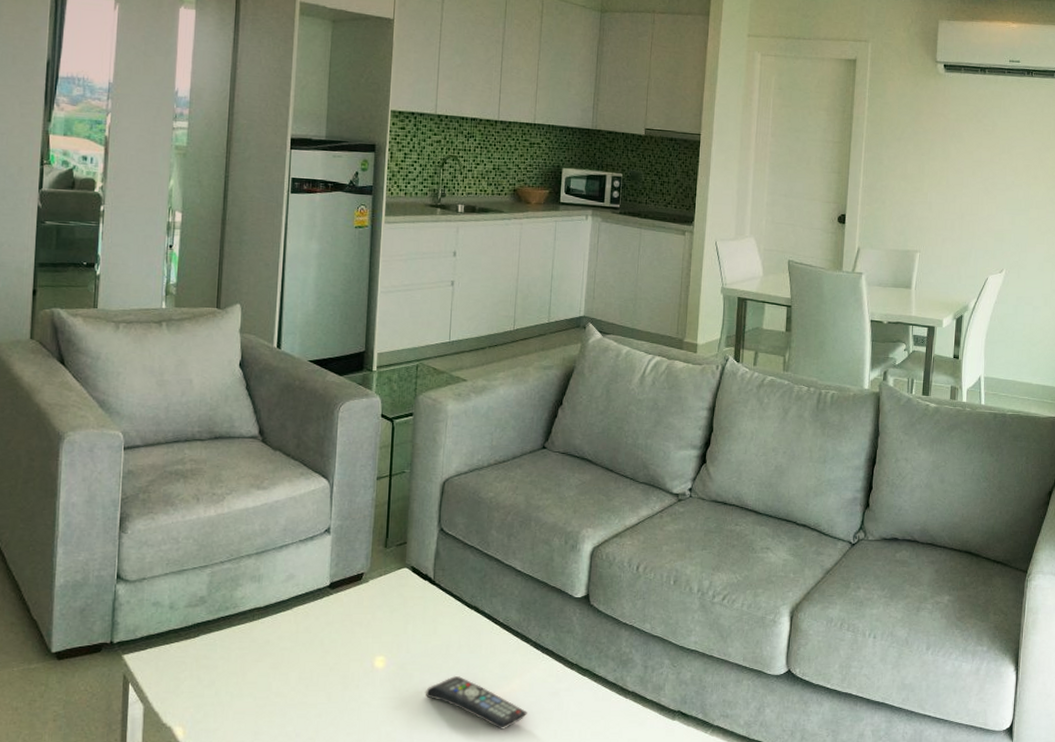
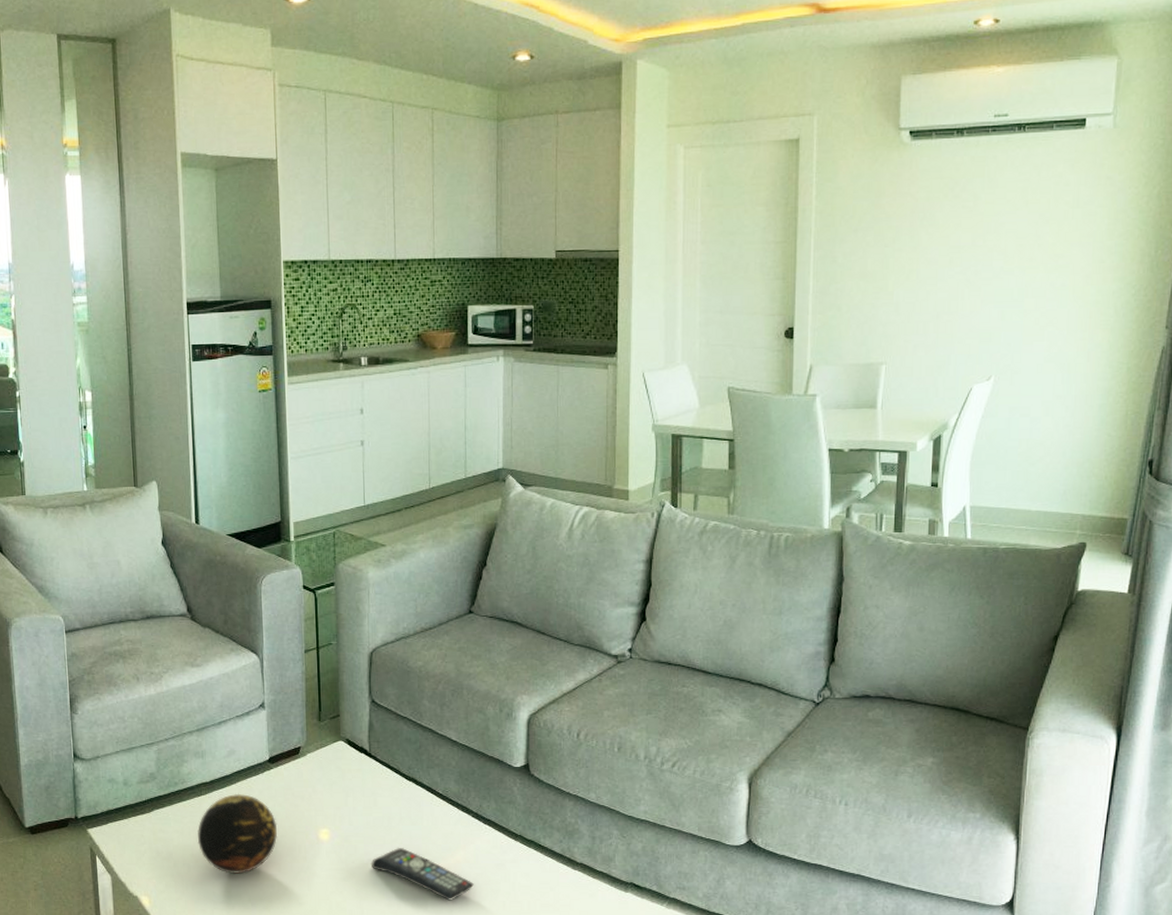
decorative orb: none [243,619,332,702] -> present [197,793,278,874]

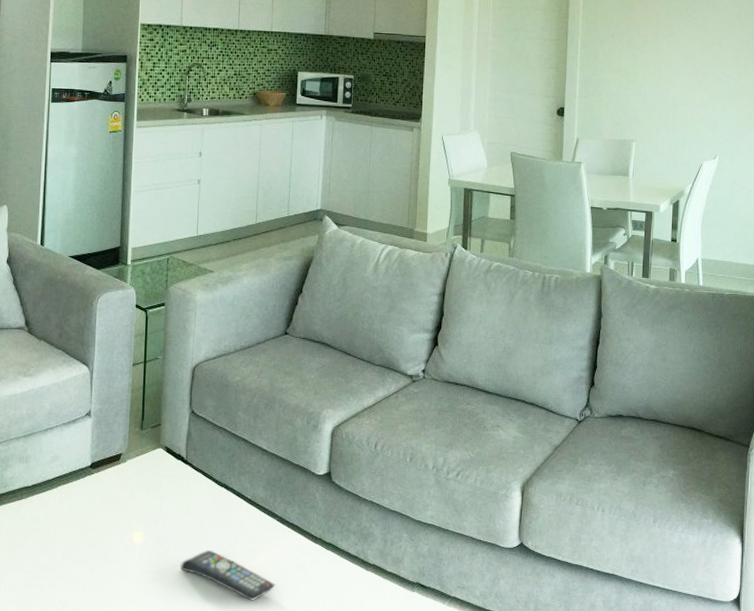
decorative orb: present [197,793,278,874] -> none [14,497,94,576]

